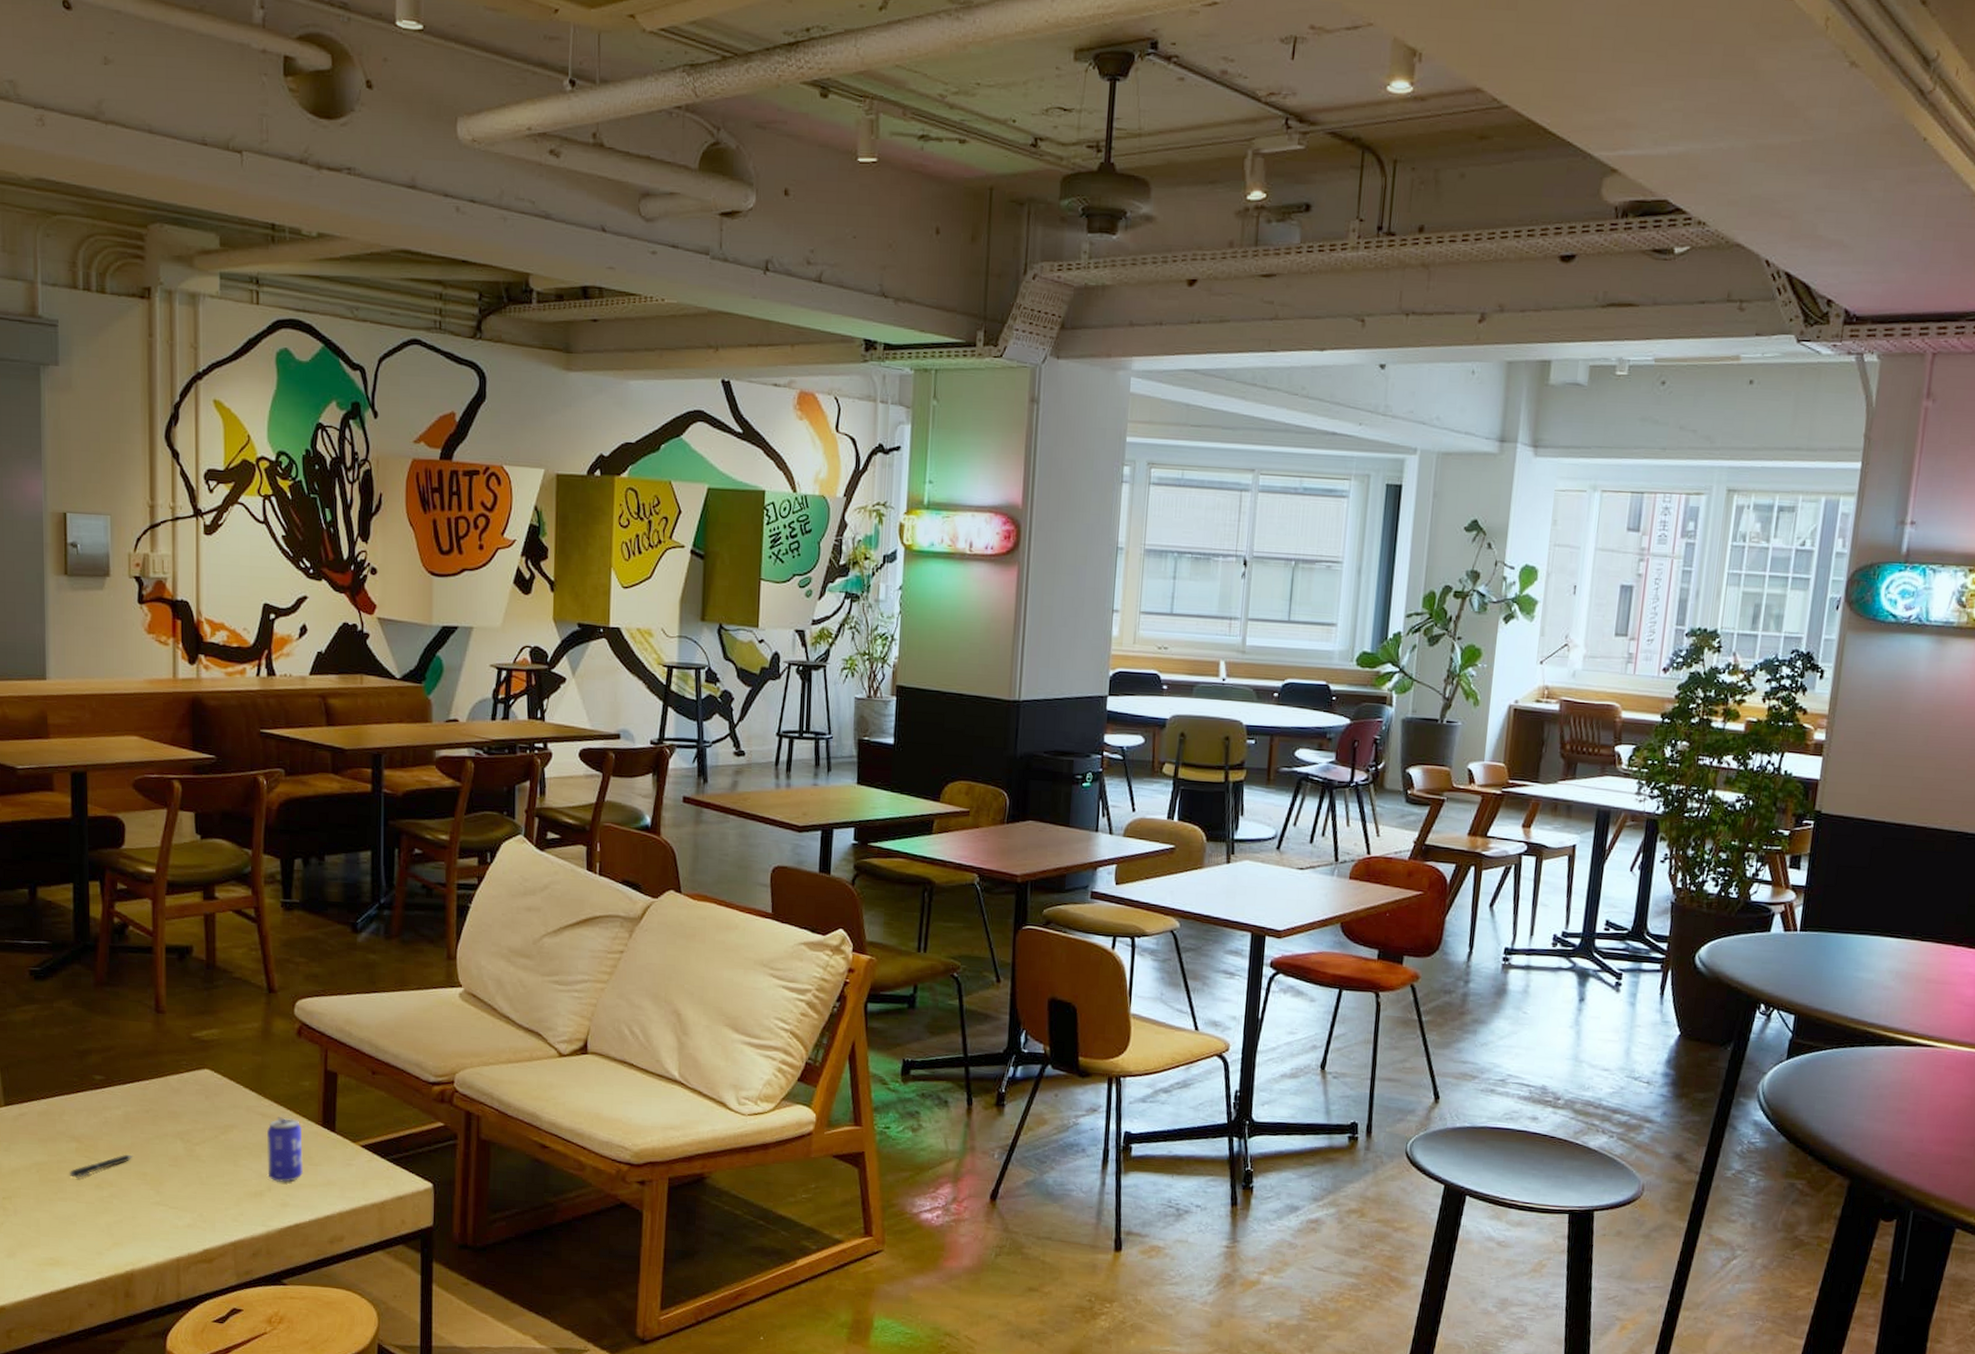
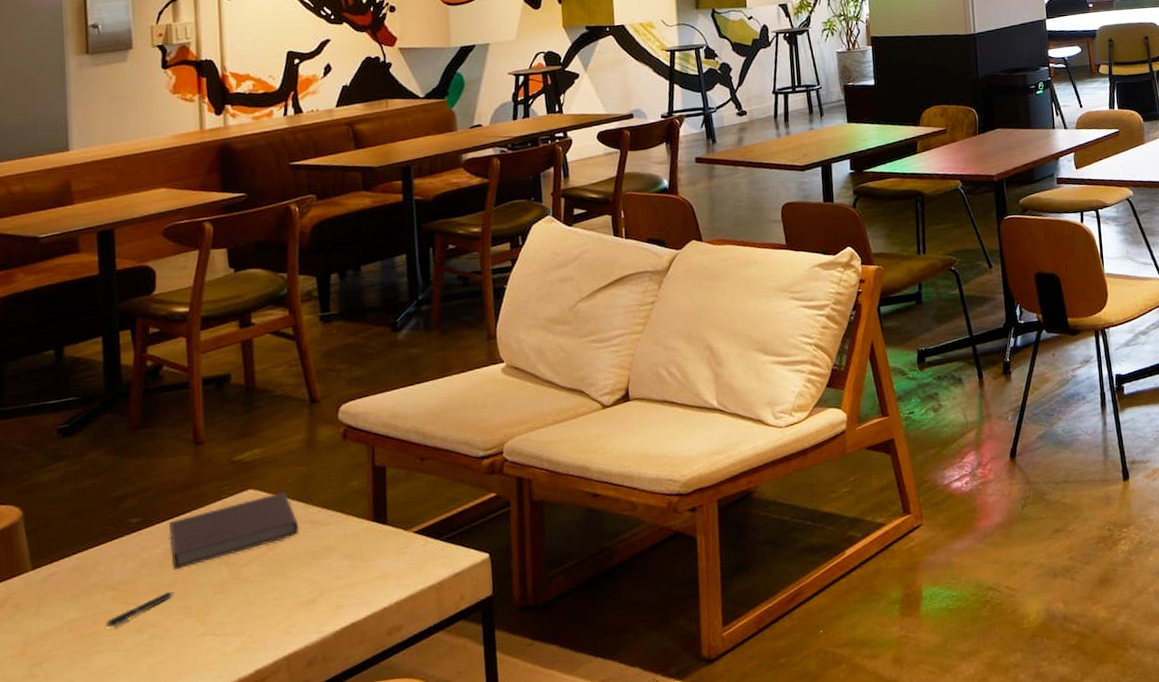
notebook: none [129,1078,251,1135] -> present [168,492,299,570]
beer can: present [266,1117,304,1182] -> none [317,519,357,586]

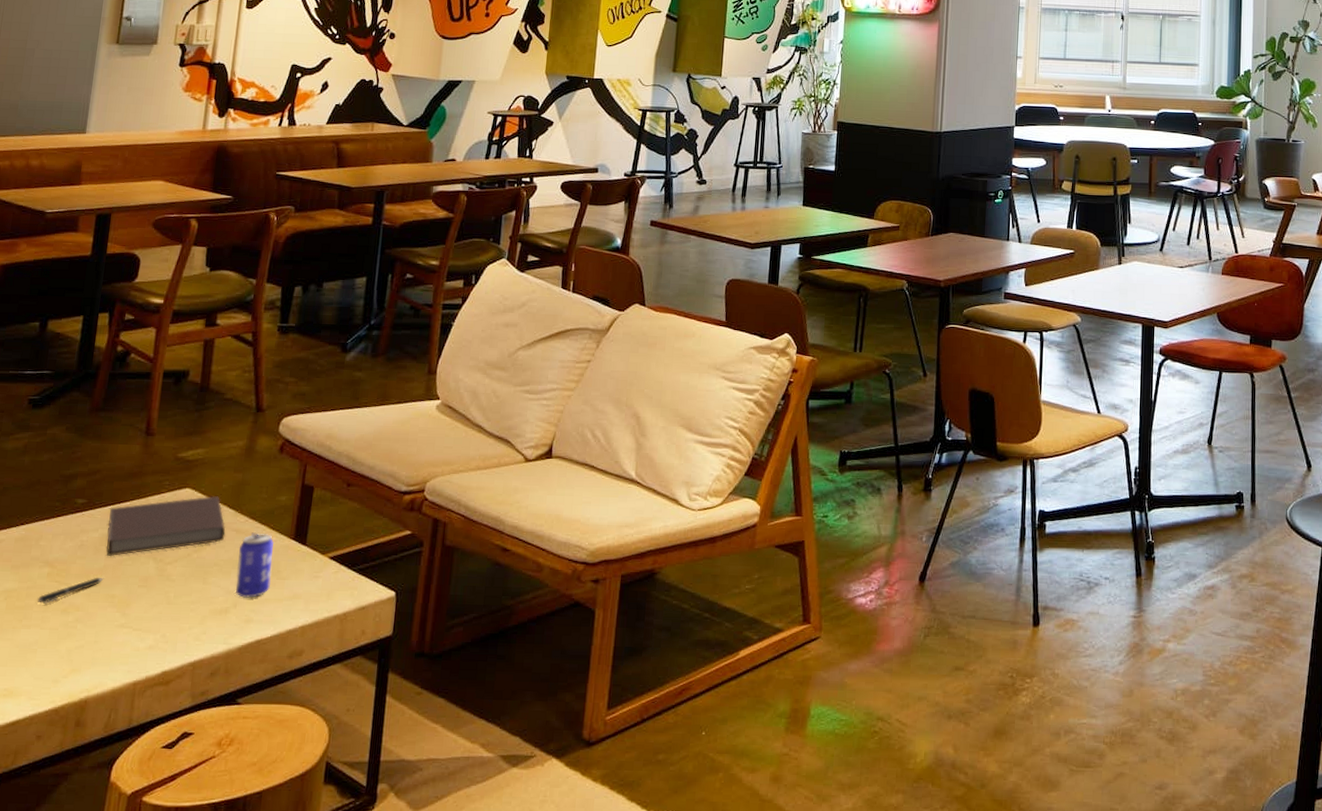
beer can: none [317,519,357,586] -> present [235,532,275,598]

